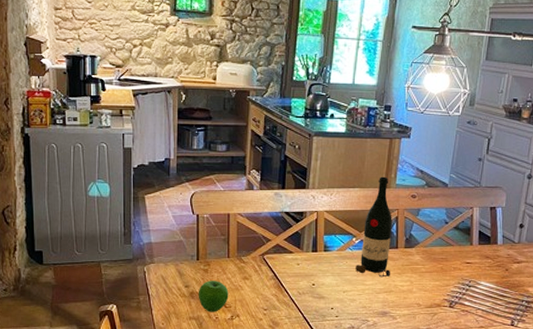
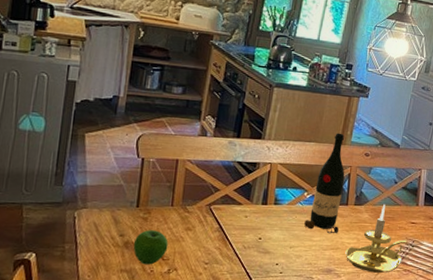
candle holder: none [399,246,464,314] -> present [345,205,408,273]

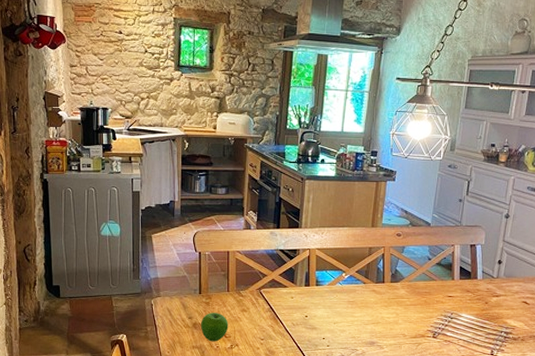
wine bottle: present [304,133,345,234] -> none [345,216,379,310]
candle holder: present [345,205,408,273] -> none [386,281,446,344]

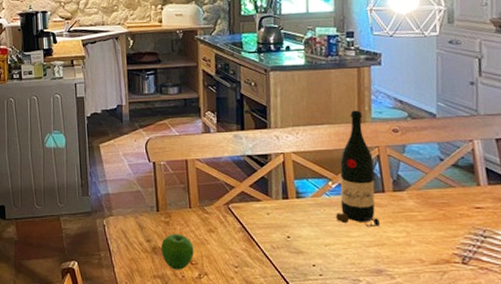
wine bottle: none [345,216,379,310] -> present [336,110,380,228]

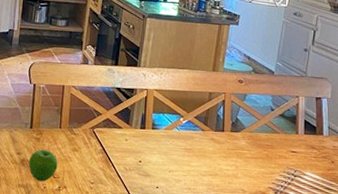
wine bottle: present [336,110,380,228] -> none [182,60,219,160]

